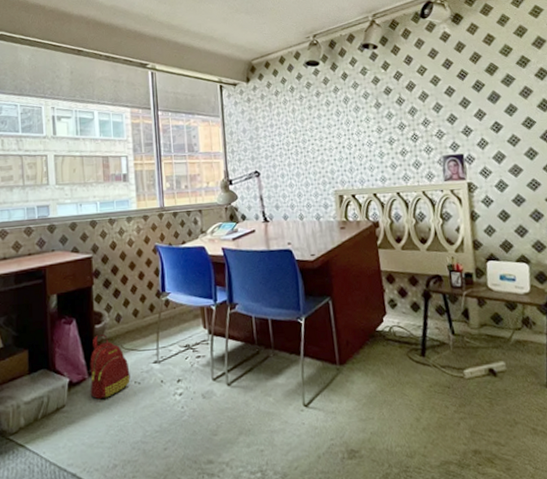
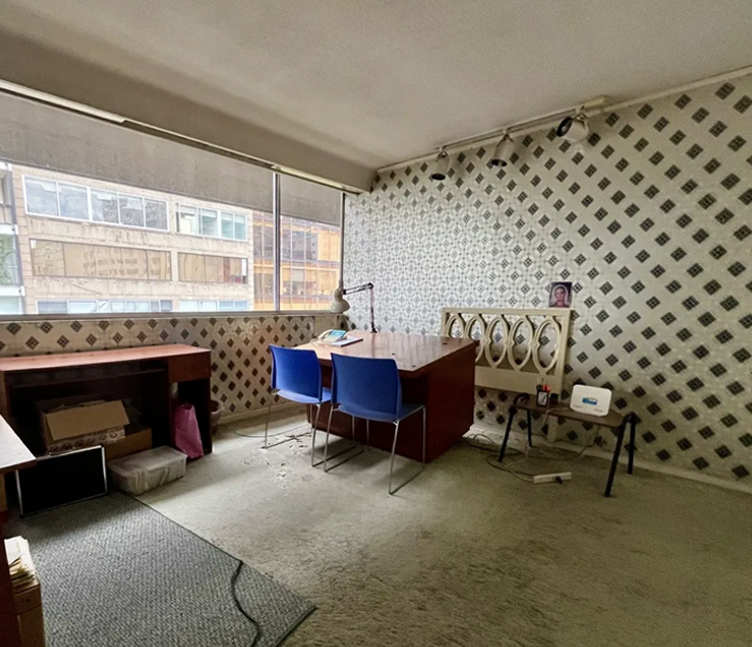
backpack: present [90,333,131,400] -> none [205,420,241,474]

